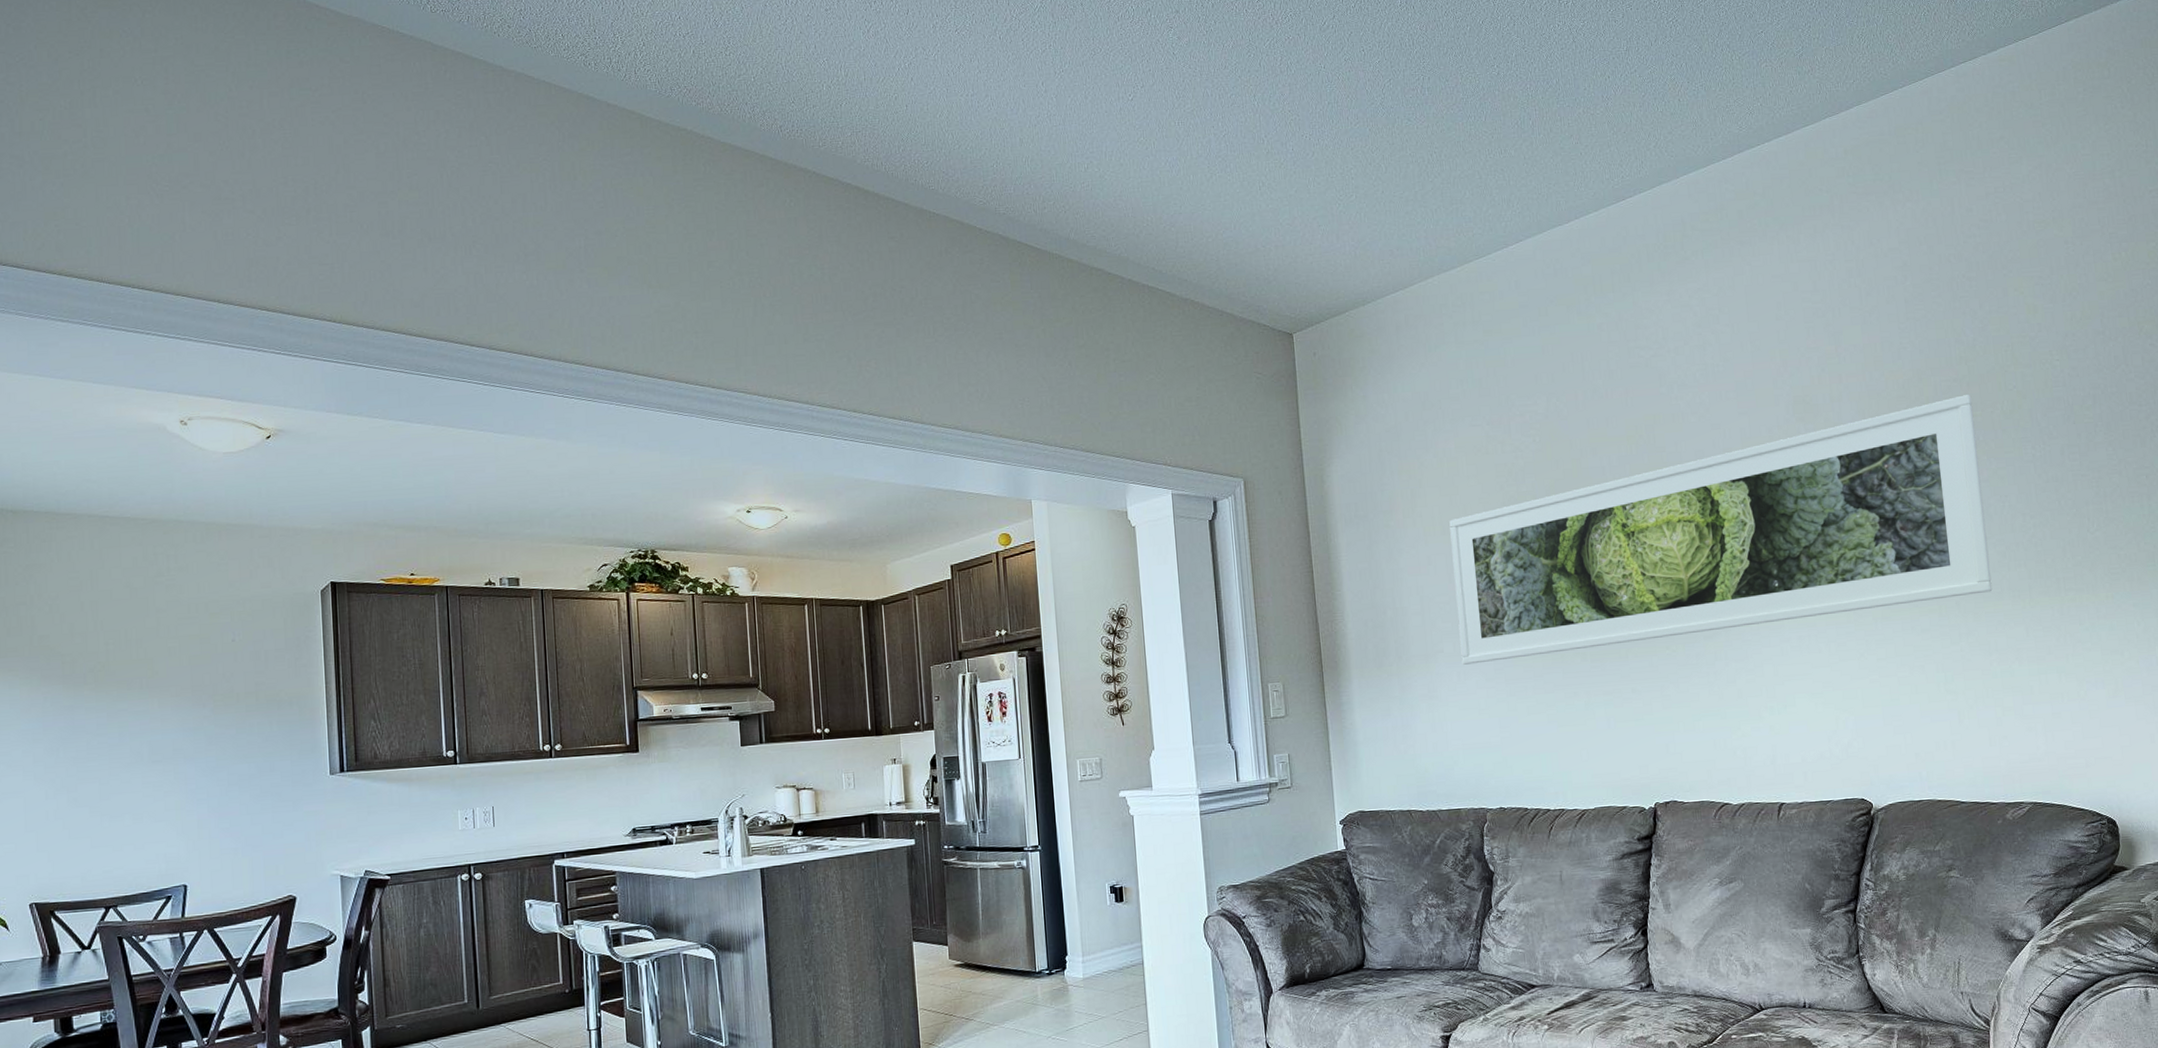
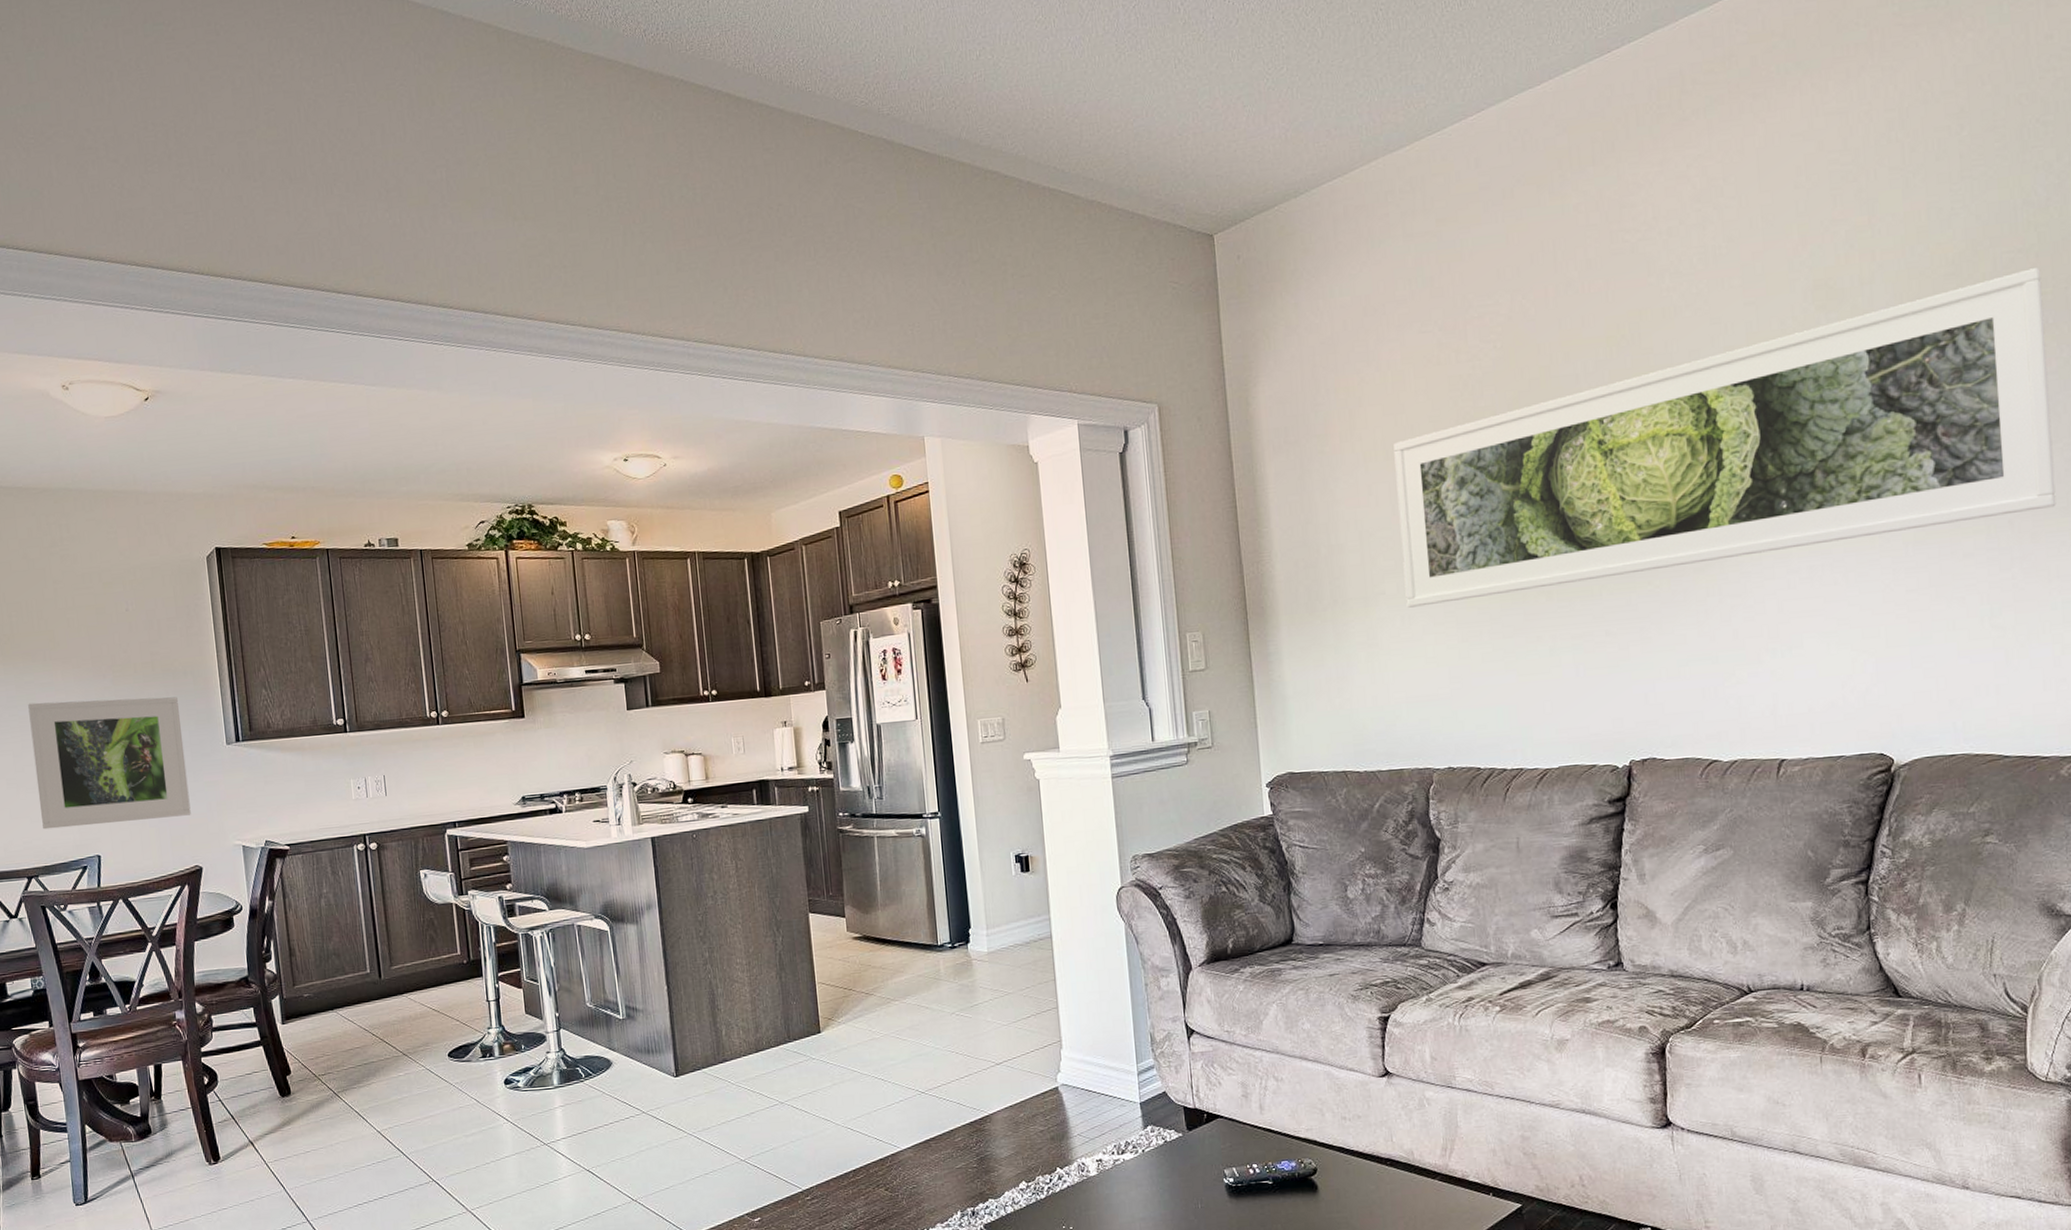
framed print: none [119,727,288,859] -> present [28,697,191,830]

